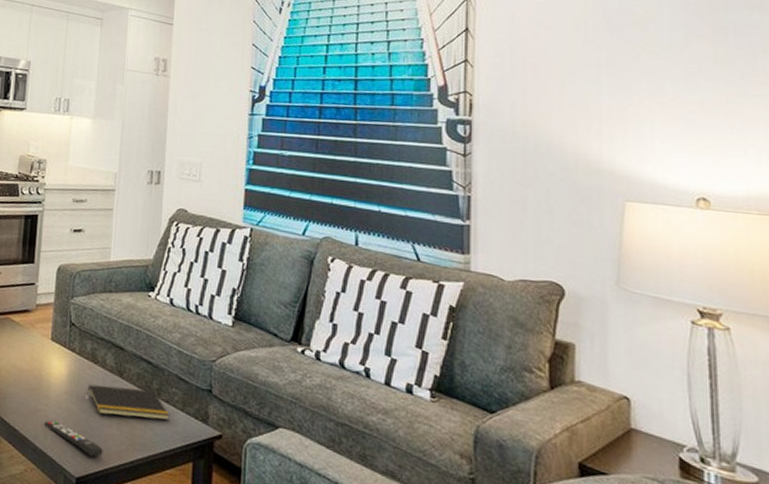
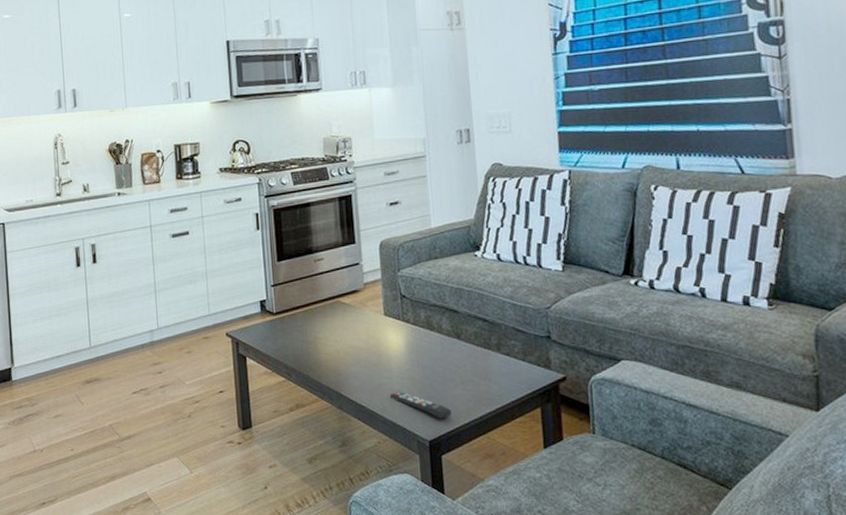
notepad: present [87,384,170,421] -> none [427,346,513,377]

